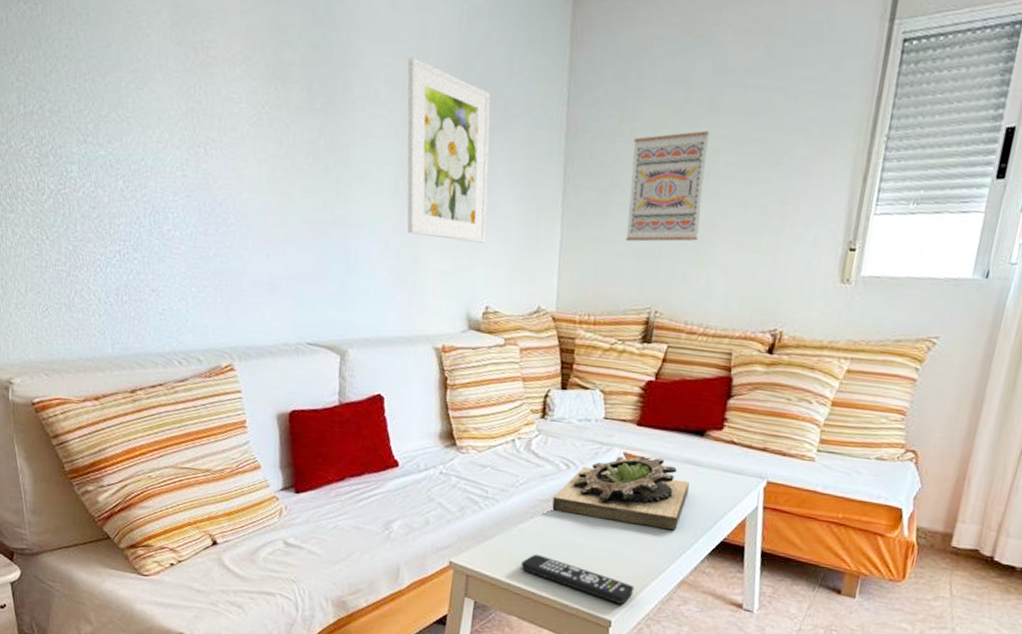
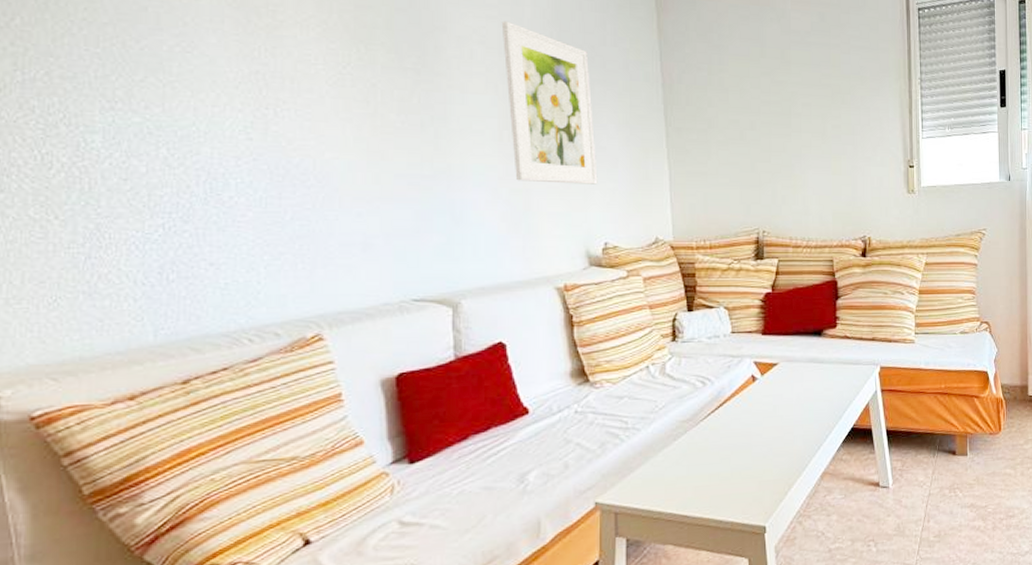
remote control: present [521,554,635,604] -> none [670,475,782,508]
succulent planter: present [552,455,690,530] -> none [694,361,816,428]
wall art: present [625,131,710,242] -> none [723,79,790,173]

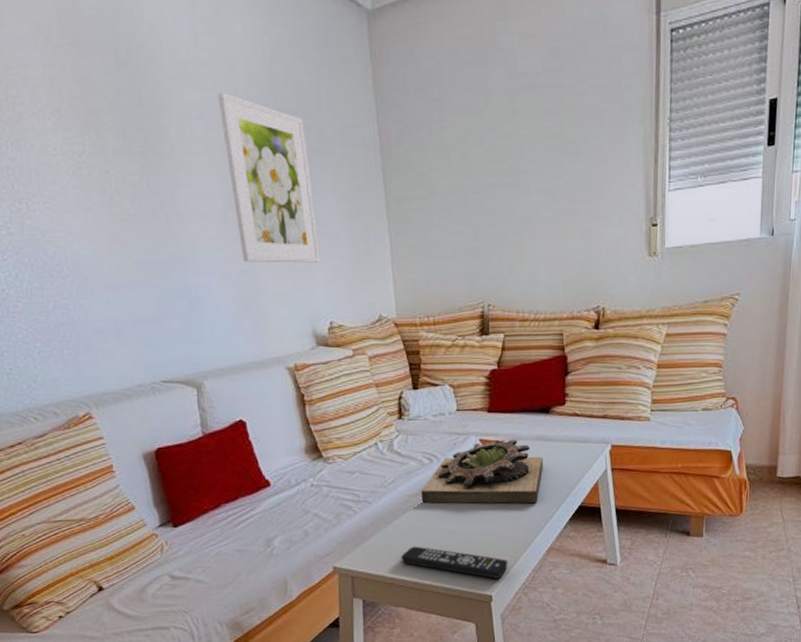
remote control: none [670,475,782,508] -> present [401,546,508,579]
succulent planter: none [694,361,816,428] -> present [421,439,543,503]

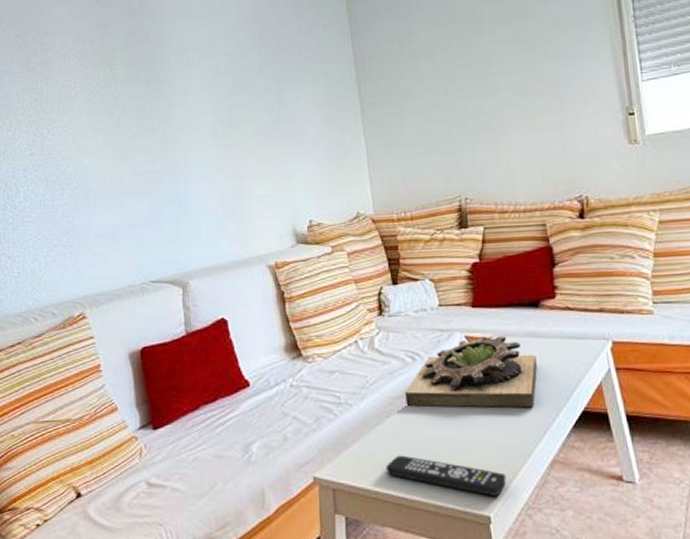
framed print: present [217,92,321,263] -> none [211,27,300,169]

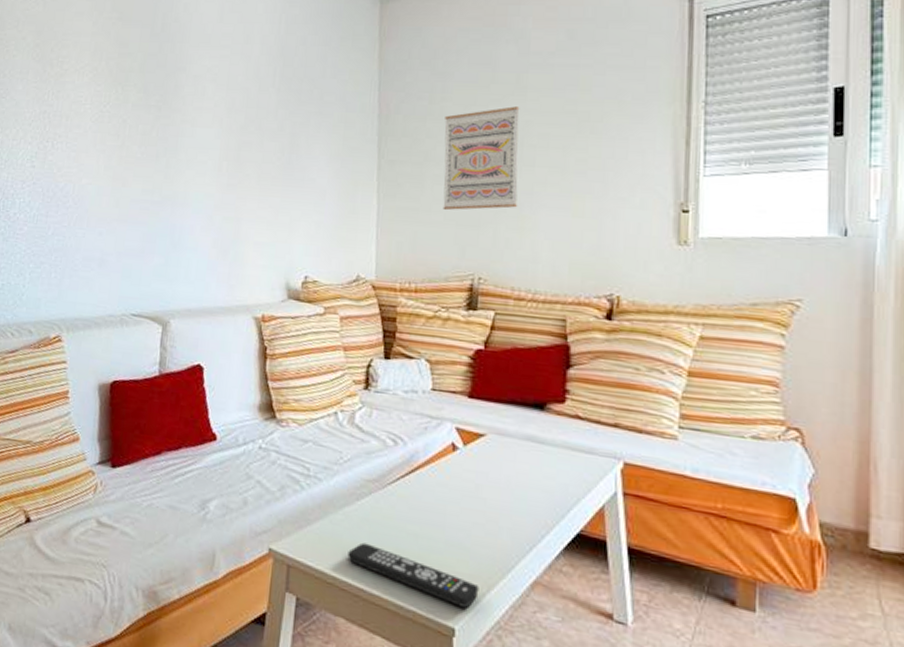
succulent planter: present [405,336,537,407] -> none [380,430,533,518]
wall art: none [414,40,490,142] -> present [442,106,520,211]

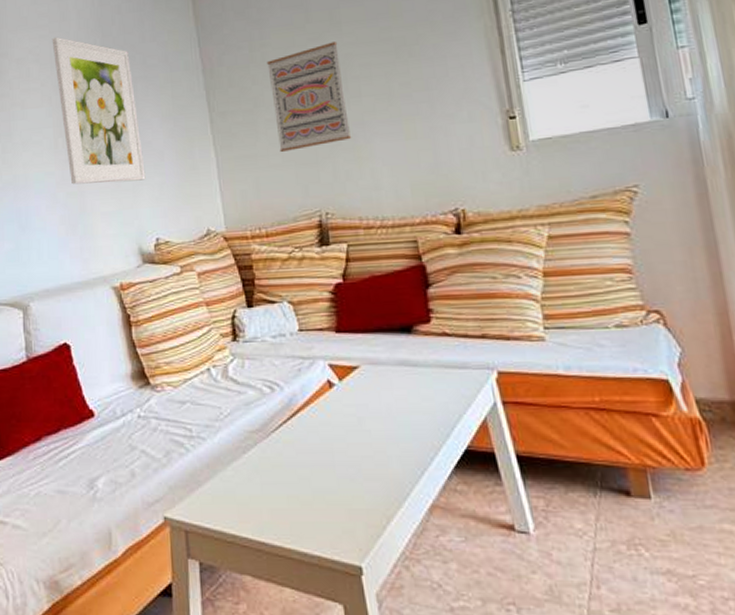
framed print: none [229,59,307,217] -> present [51,37,146,185]
remote control: present [347,542,479,608] -> none [243,495,379,544]

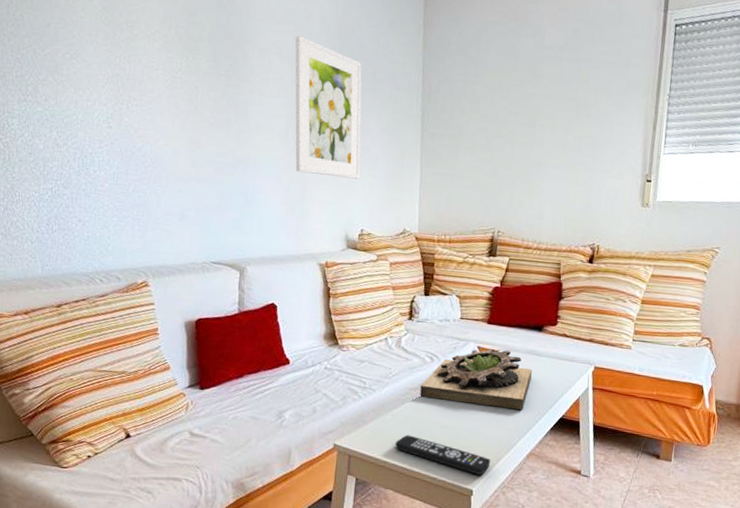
remote control: none [243,495,379,544] -> present [395,434,491,475]
succulent planter: none [263,364,412,444] -> present [420,348,532,409]
wall art: present [267,41,352,153] -> none [472,91,535,177]

